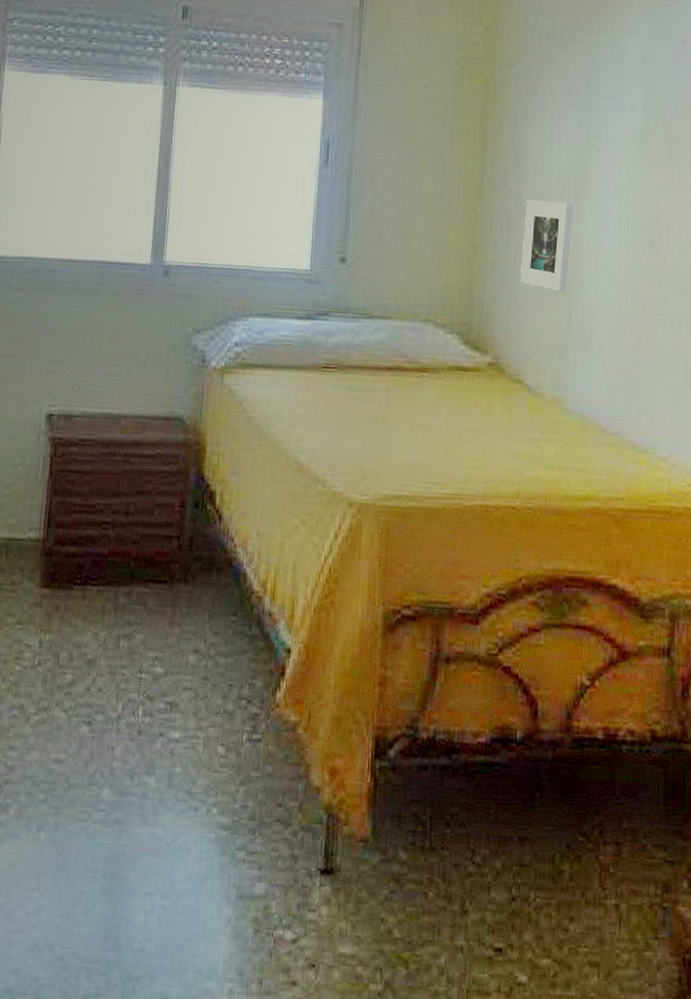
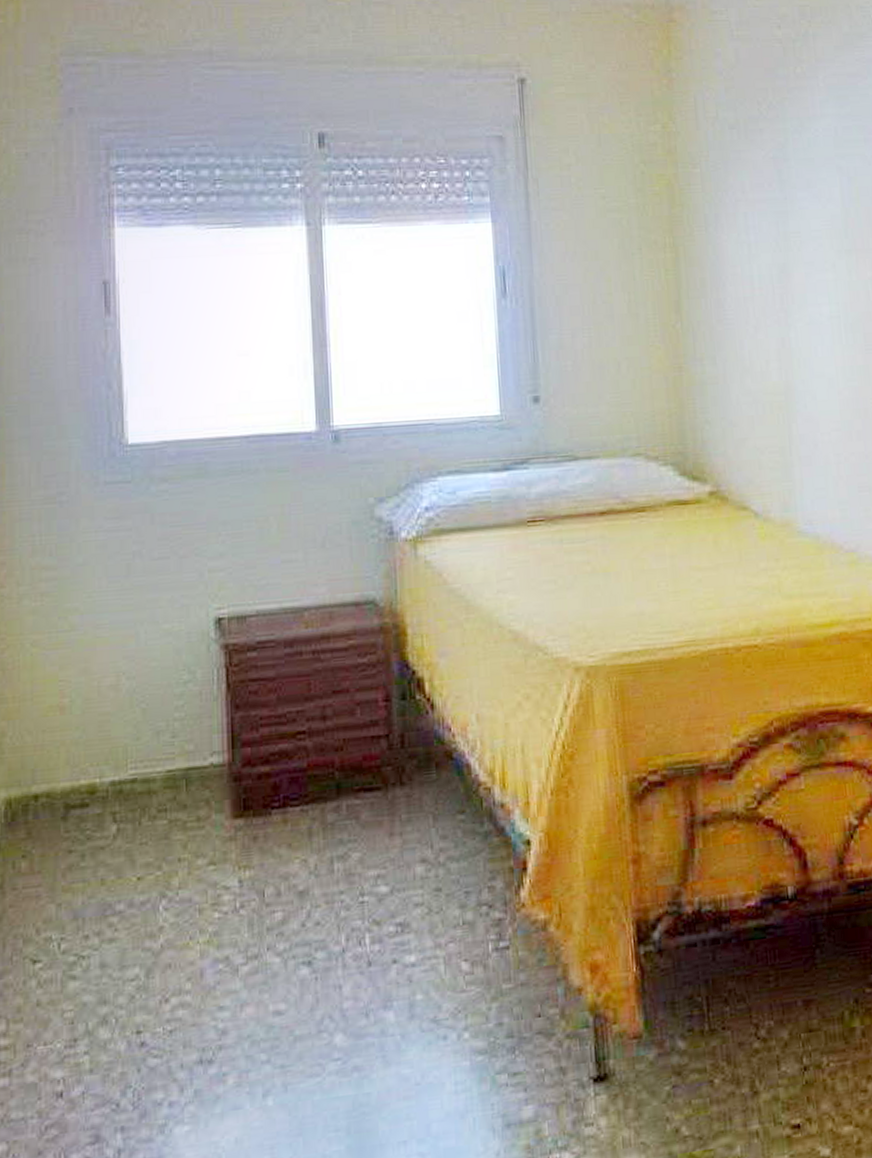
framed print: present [521,200,573,291] -> none [729,307,783,405]

